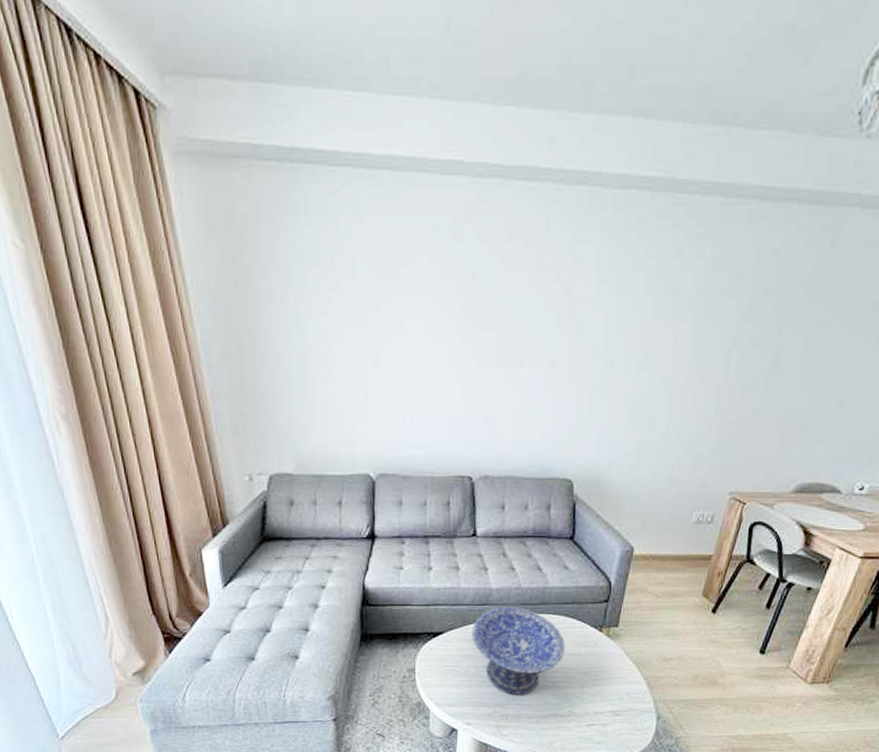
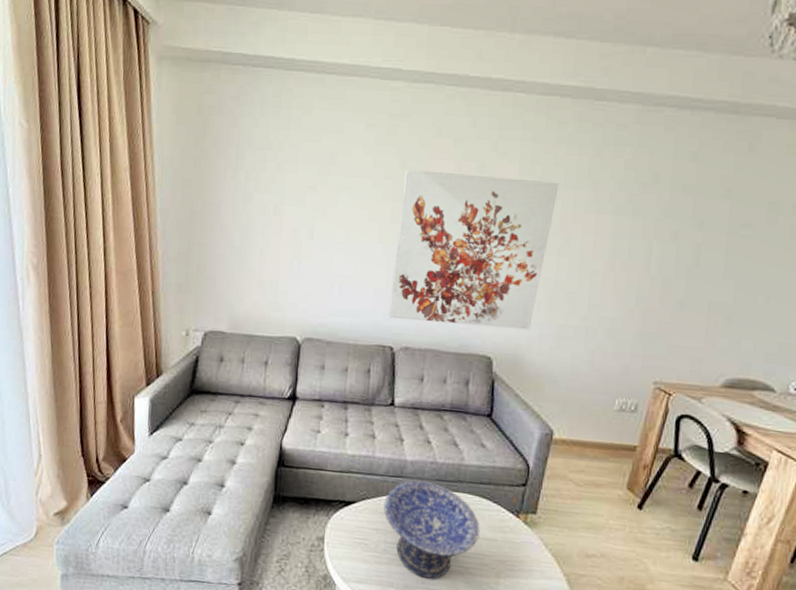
wall art: none [465,281,638,450] -> present [388,169,559,330]

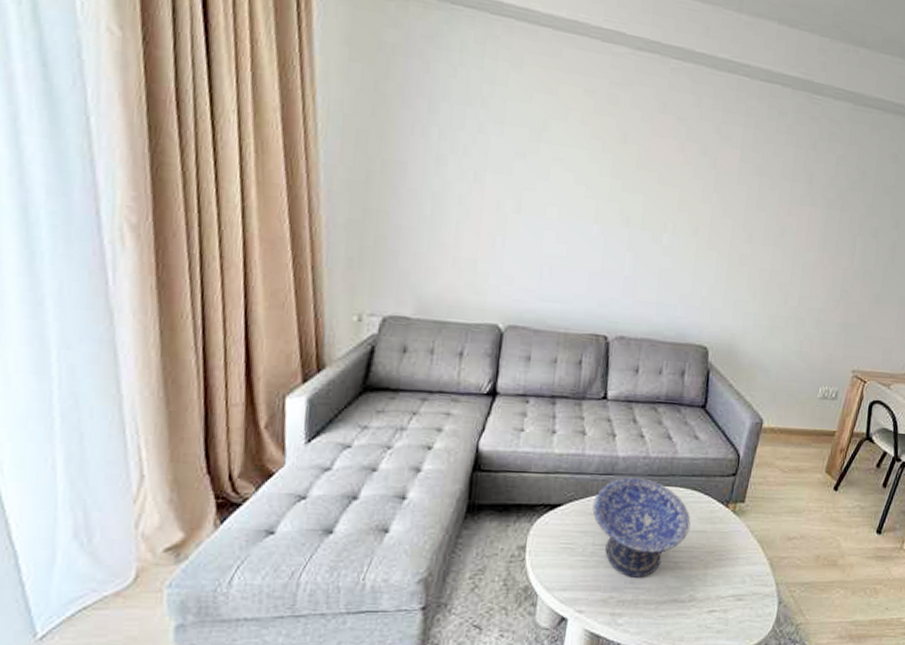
wall art: present [388,169,559,330] -> none [603,144,778,320]

